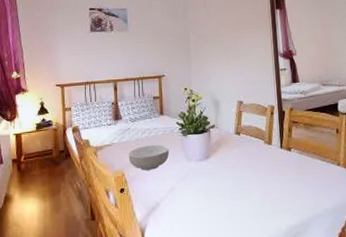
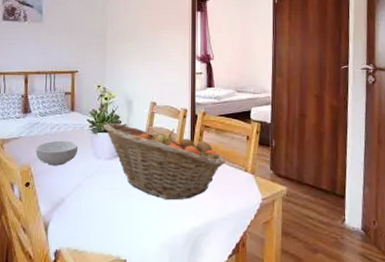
fruit basket: none [192,123,318,199] -> present [103,122,226,200]

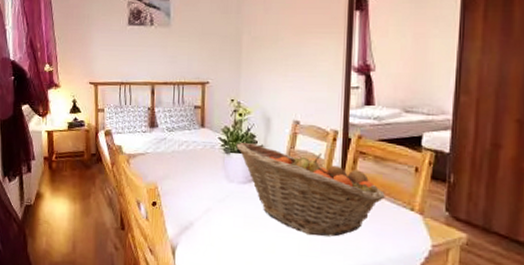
cereal bowl: present [36,140,79,166] -> none [163,159,209,187]

